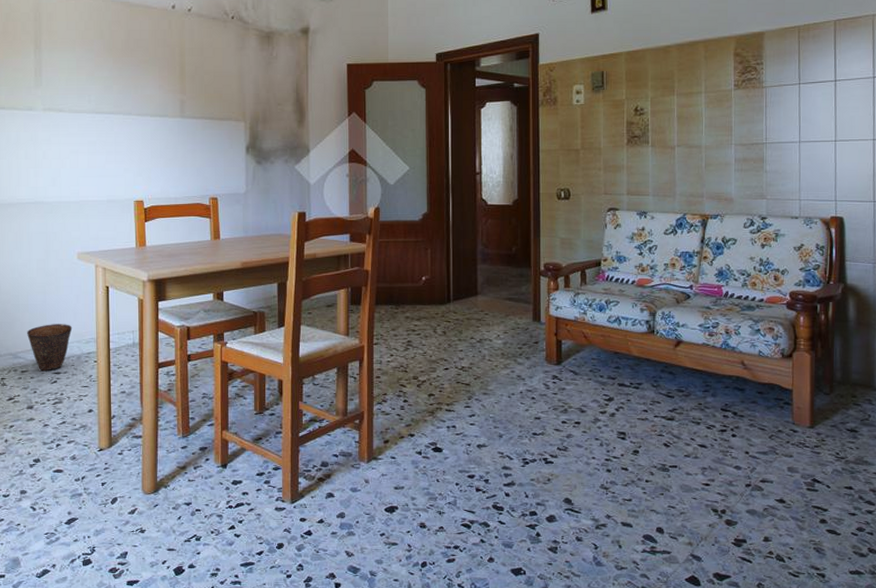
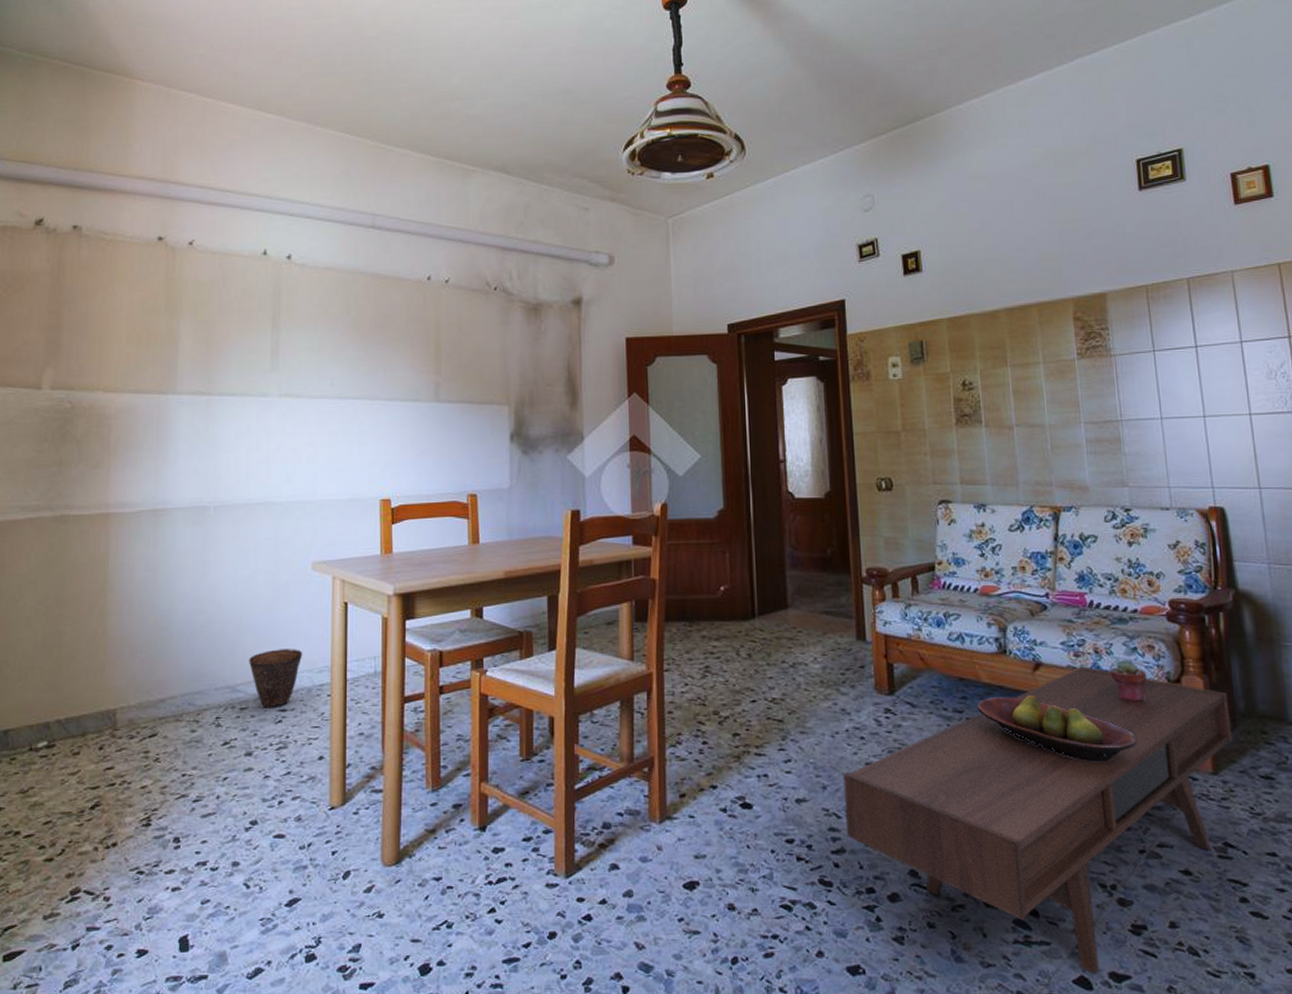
coffee table: none [516,343,829,576] -> present [843,666,1232,976]
fruit bowl: none [627,365,753,418] -> present [977,694,1138,762]
potted succulent: none [737,339,766,372] -> present [1110,660,1147,702]

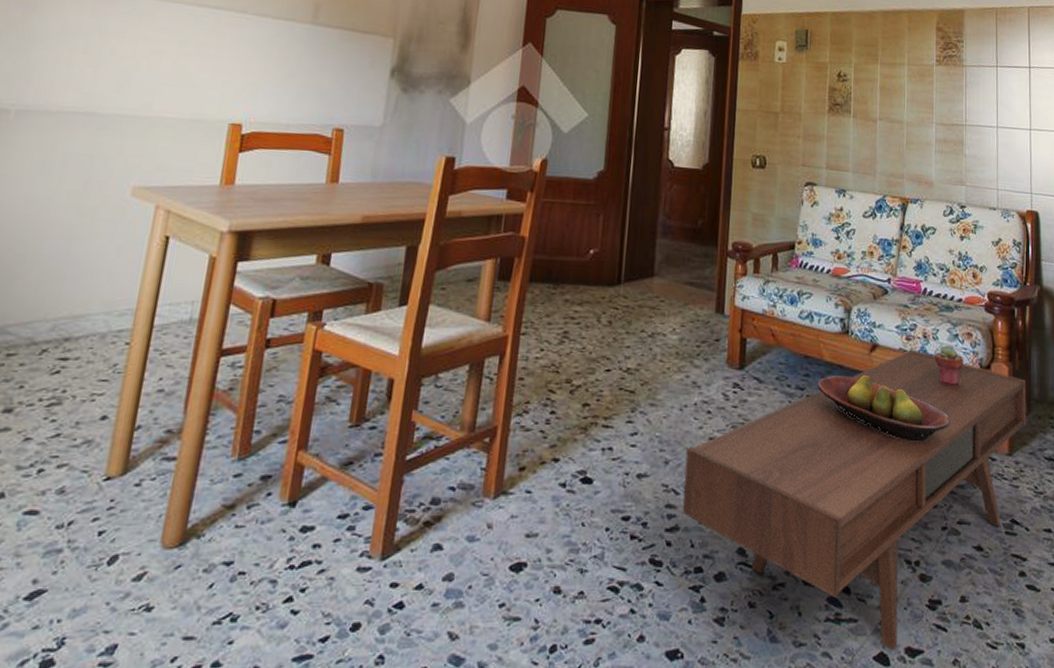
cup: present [249,649,303,707] -> none [28,285,103,355]

